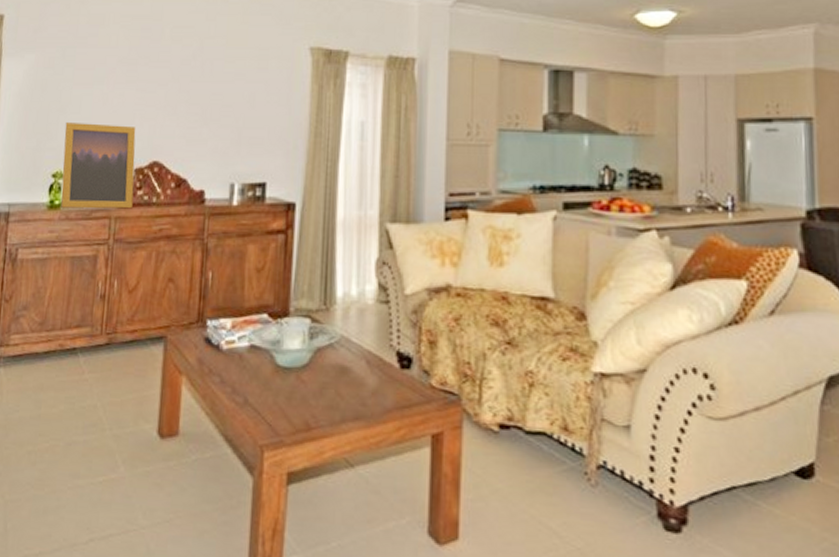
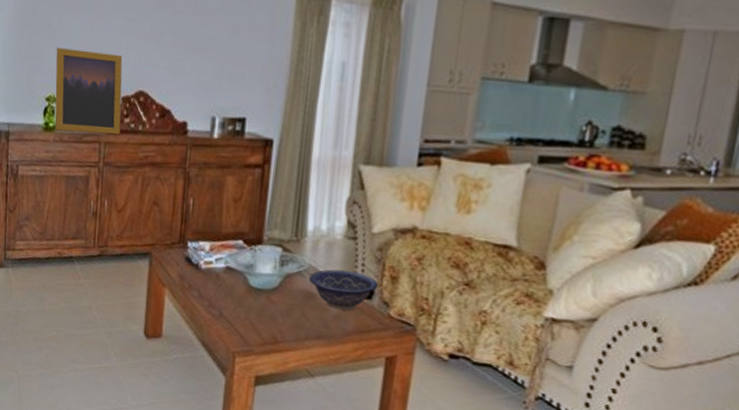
decorative bowl: none [341,337,415,385] -> present [308,269,378,311]

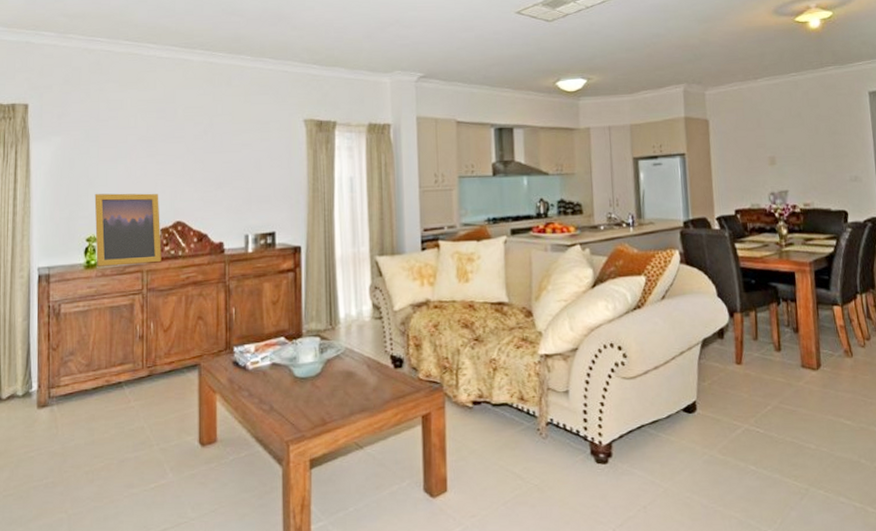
decorative bowl: present [308,269,378,311] -> none [346,346,405,383]

